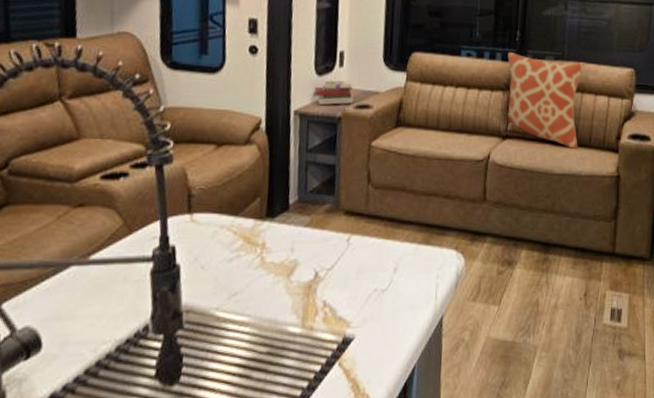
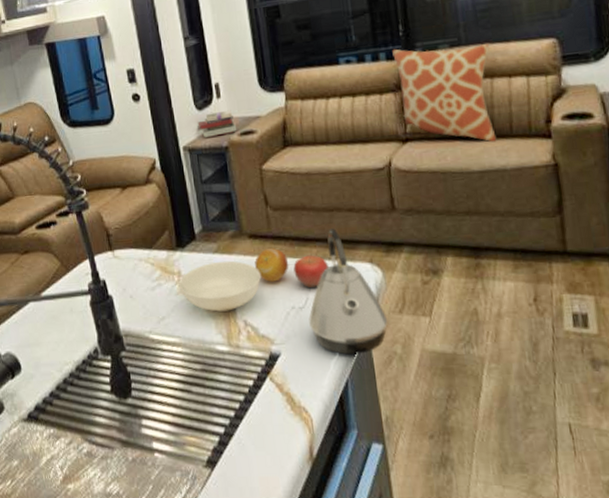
bowl: none [261,236,350,290] -> present [179,260,262,312]
fruit: none [345,227,380,262] -> present [255,248,289,282]
fruit: none [383,236,418,270] -> present [293,253,330,288]
kettle: none [388,213,462,340] -> present [309,229,389,355]

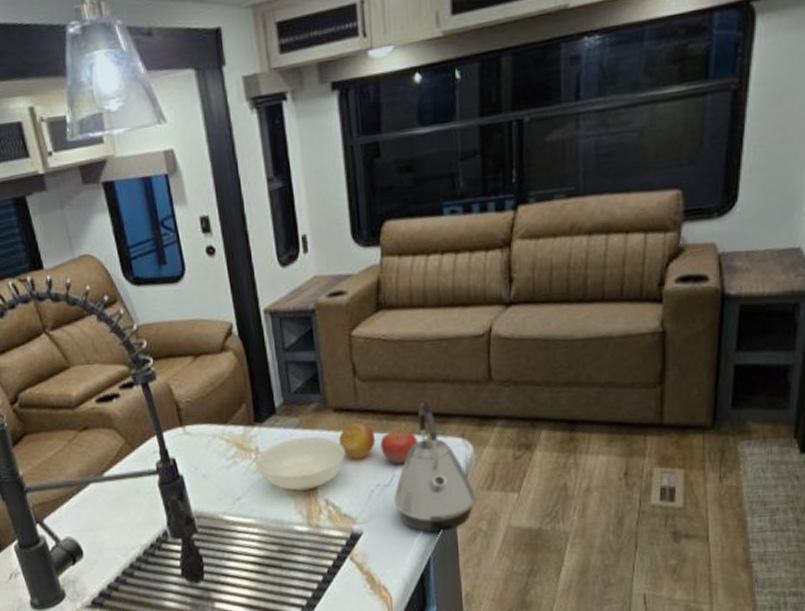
books: present [197,110,237,137] -> none [280,267,326,299]
pillow: present [392,44,497,142] -> none [503,194,610,307]

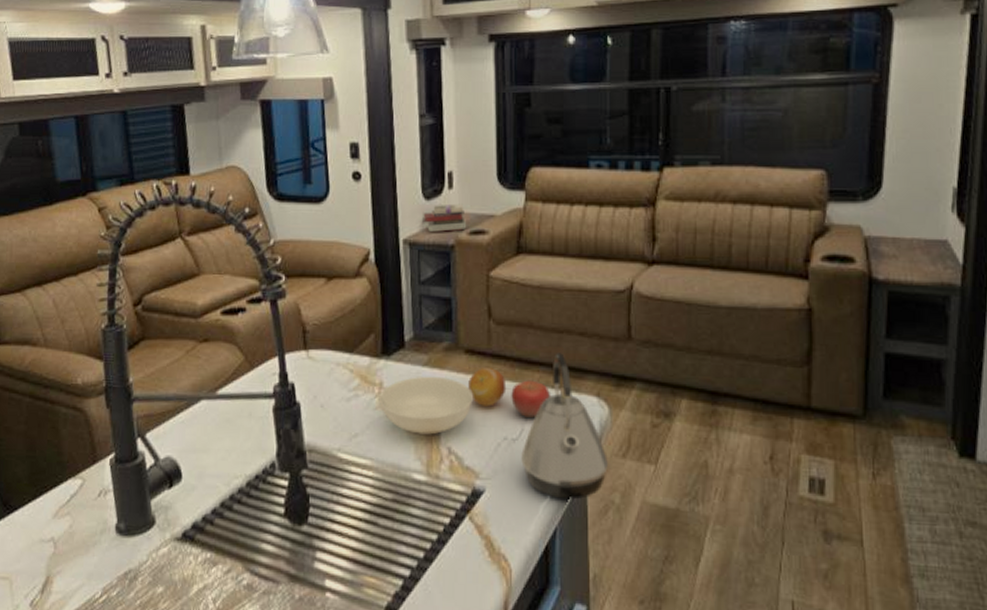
books: none [280,267,326,299] -> present [423,204,467,232]

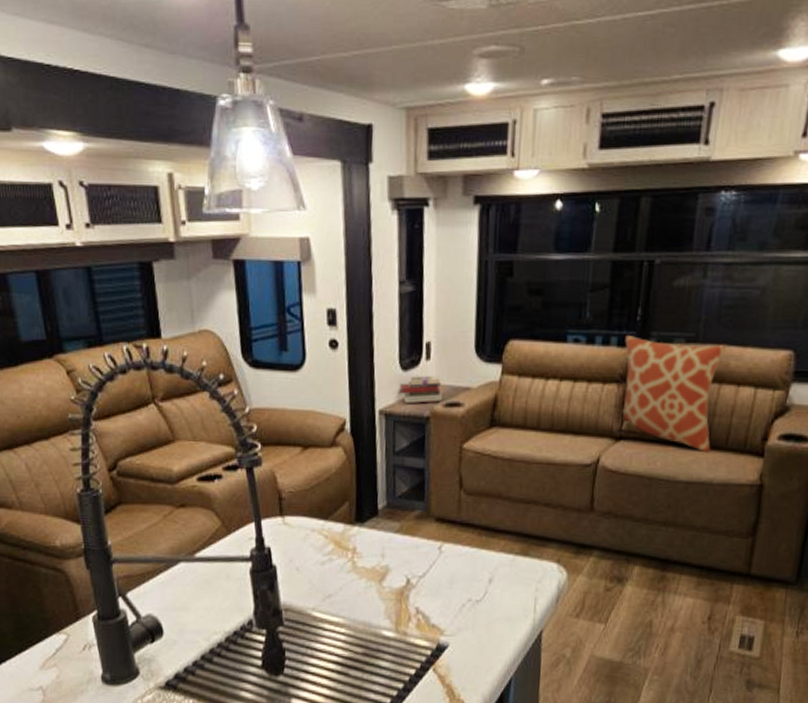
bowl: present [380,376,474,435] -> none [353,542,442,596]
fruit: present [468,368,507,407] -> none [437,535,474,571]
fruit: present [511,379,551,418] -> none [477,546,515,581]
kettle: present [521,353,609,500] -> none [483,522,564,654]
pillow: none [646,158,755,277] -> present [614,334,727,453]

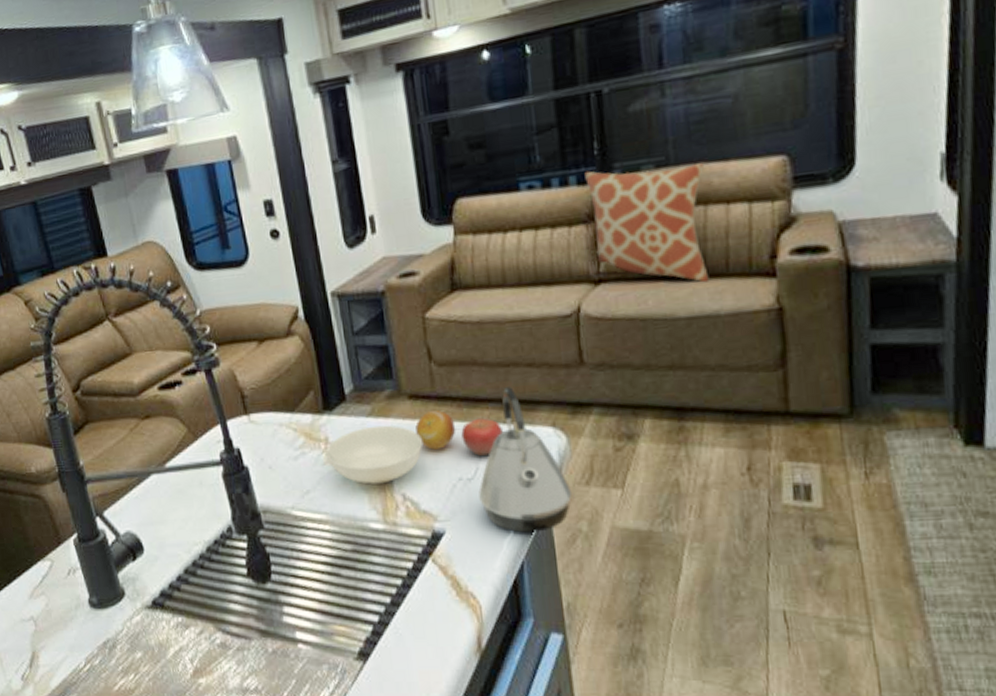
bowl: none [353,542,442,596] -> present [327,425,424,484]
books: present [399,375,443,404] -> none [348,247,396,281]
fruit: none [437,535,474,571] -> present [415,410,456,450]
fruit: none [477,546,515,581] -> present [461,416,504,456]
kettle: none [483,522,564,654] -> present [478,387,573,533]

